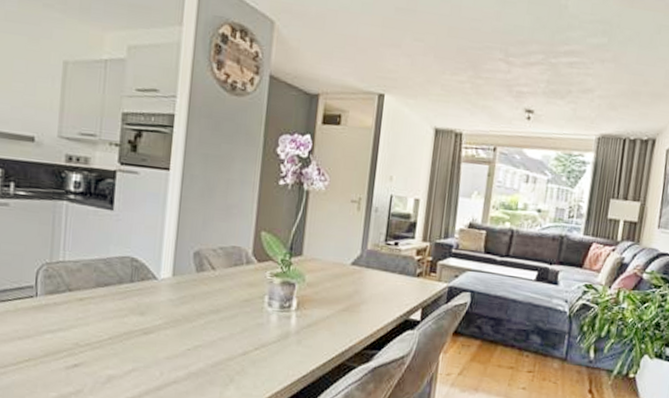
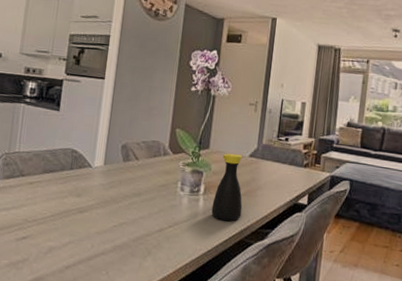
bottle: none [306,261,343,341] -> present [211,153,243,221]

